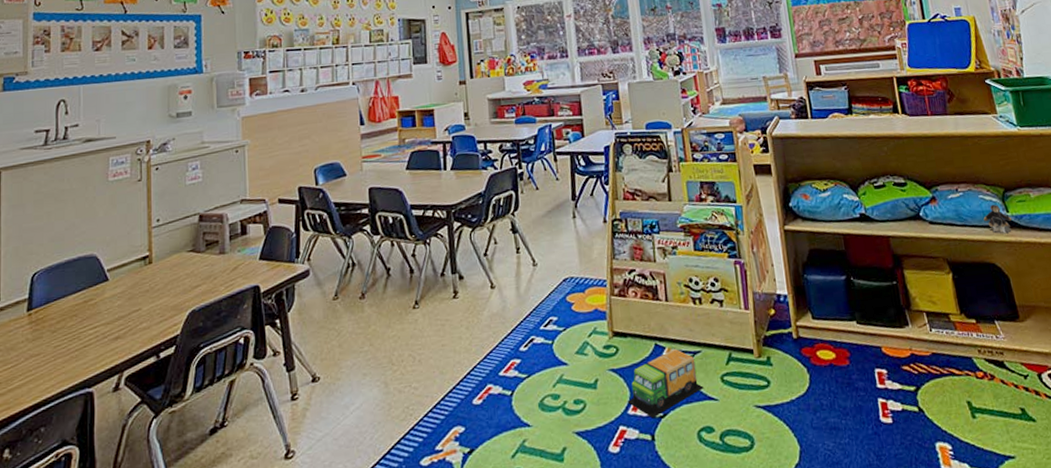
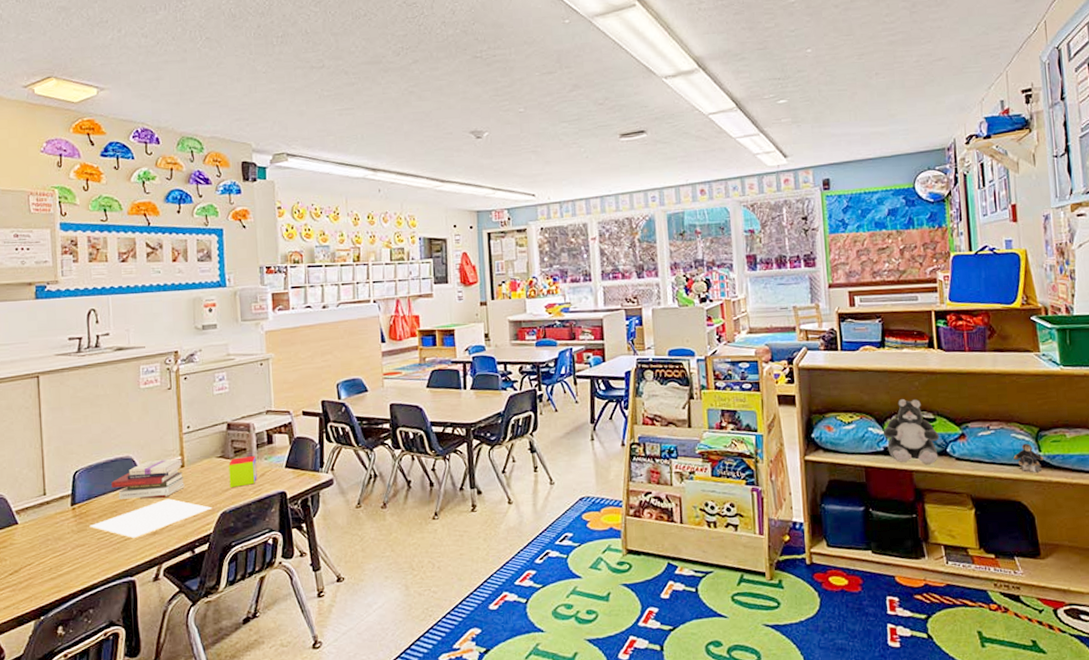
paper sheet: none [46,298,181,344] -> present [89,499,213,538]
books: none [73,255,152,302] -> present [111,459,185,500]
toy block: none [199,248,229,284] -> present [228,455,257,487]
toy bus: present [627,348,703,418] -> none [638,567,714,631]
plush toy: none [857,163,913,229] -> present [883,398,940,464]

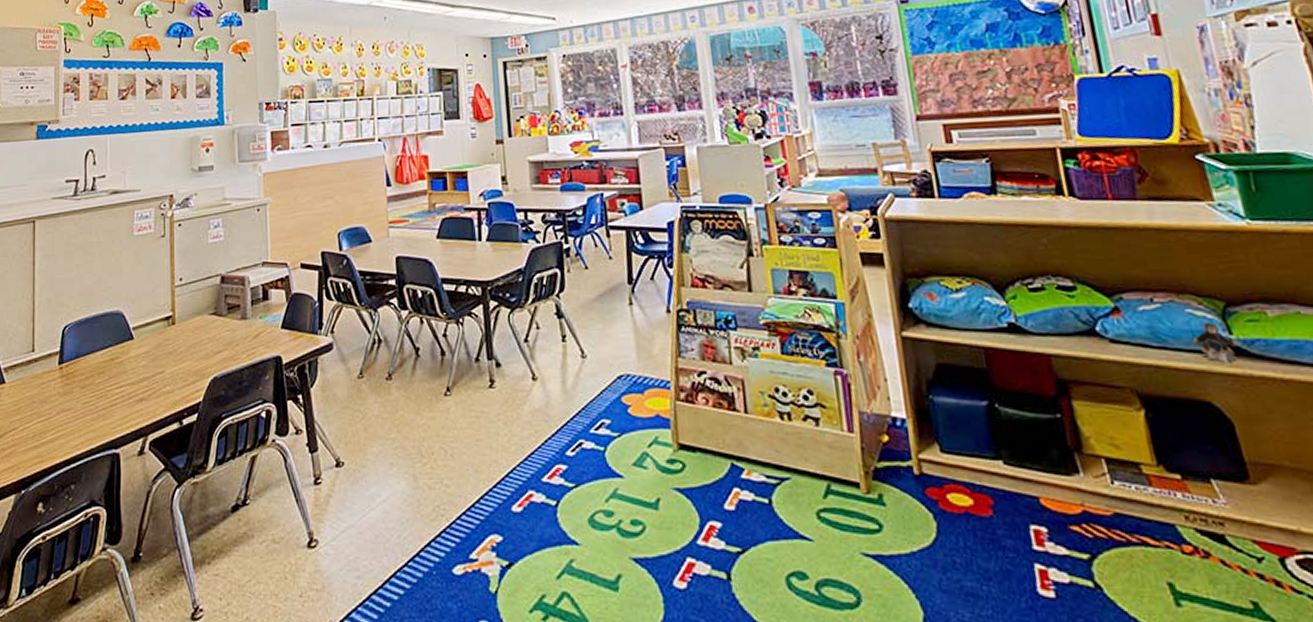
paper sheet: present [89,499,213,538] -> none [76,360,203,404]
books: present [111,459,185,500] -> none [100,315,175,359]
toy block: present [228,455,257,487] -> none [221,313,251,349]
plush toy: present [883,398,940,464] -> none [1004,259,1085,347]

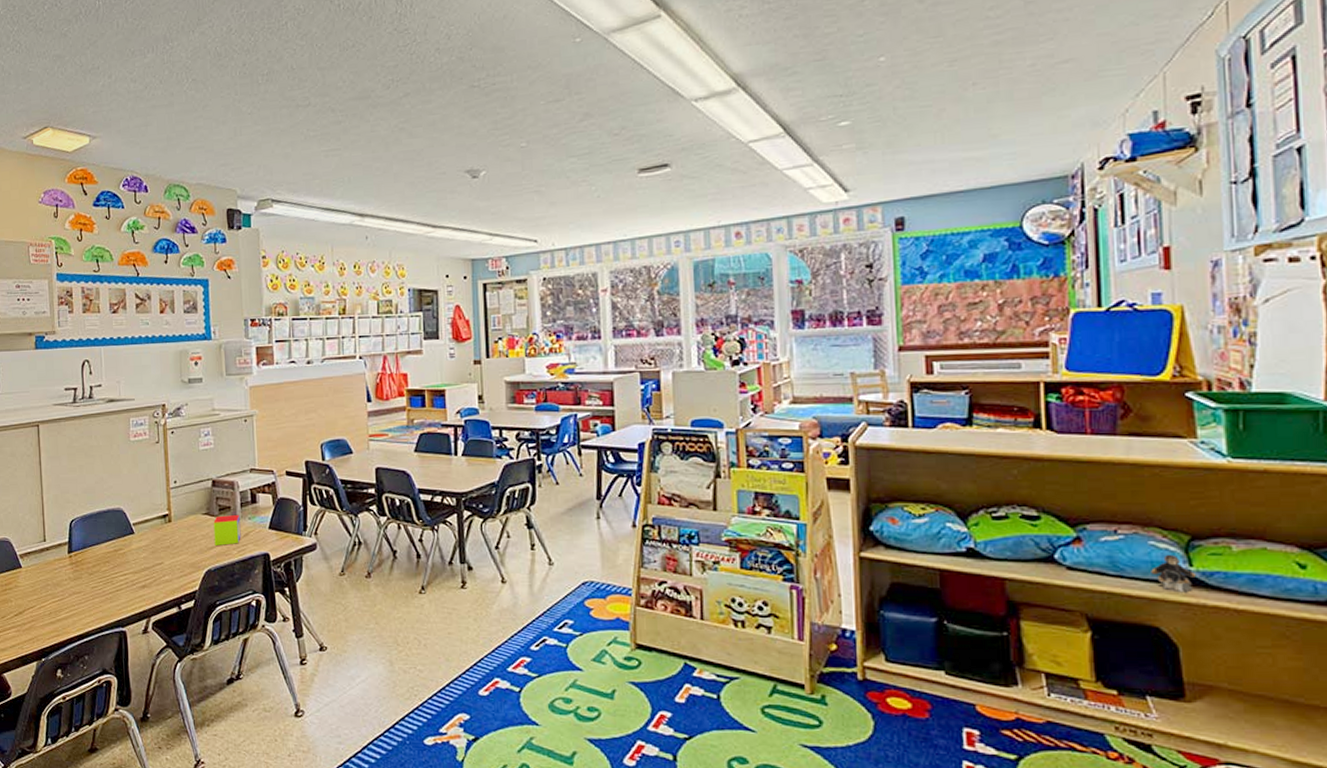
toy block: none [221,313,251,349] -> present [213,514,241,545]

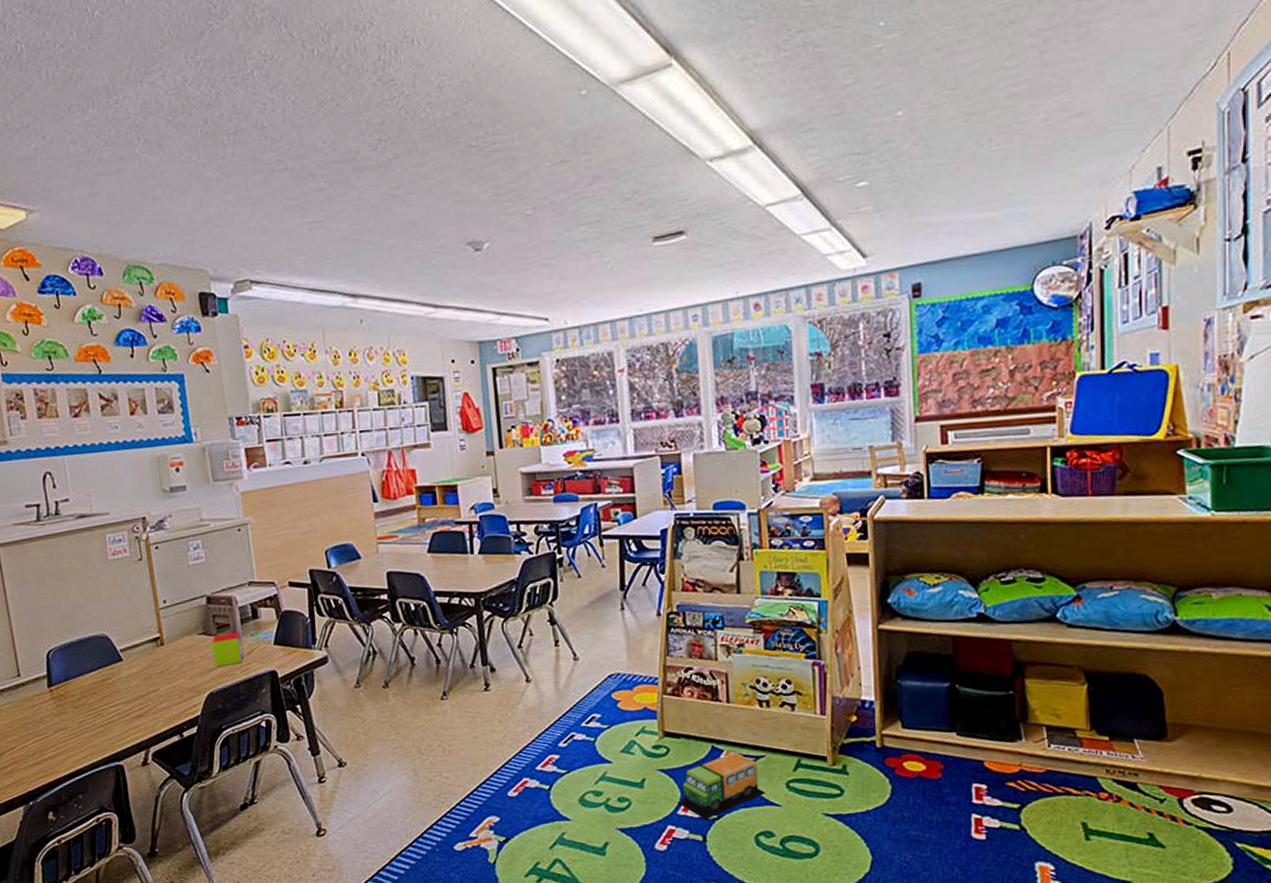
toy bus: none [647,670,739,739] -> present [677,751,765,820]
toy animal: present [1151,554,1197,593] -> none [1141,606,1181,642]

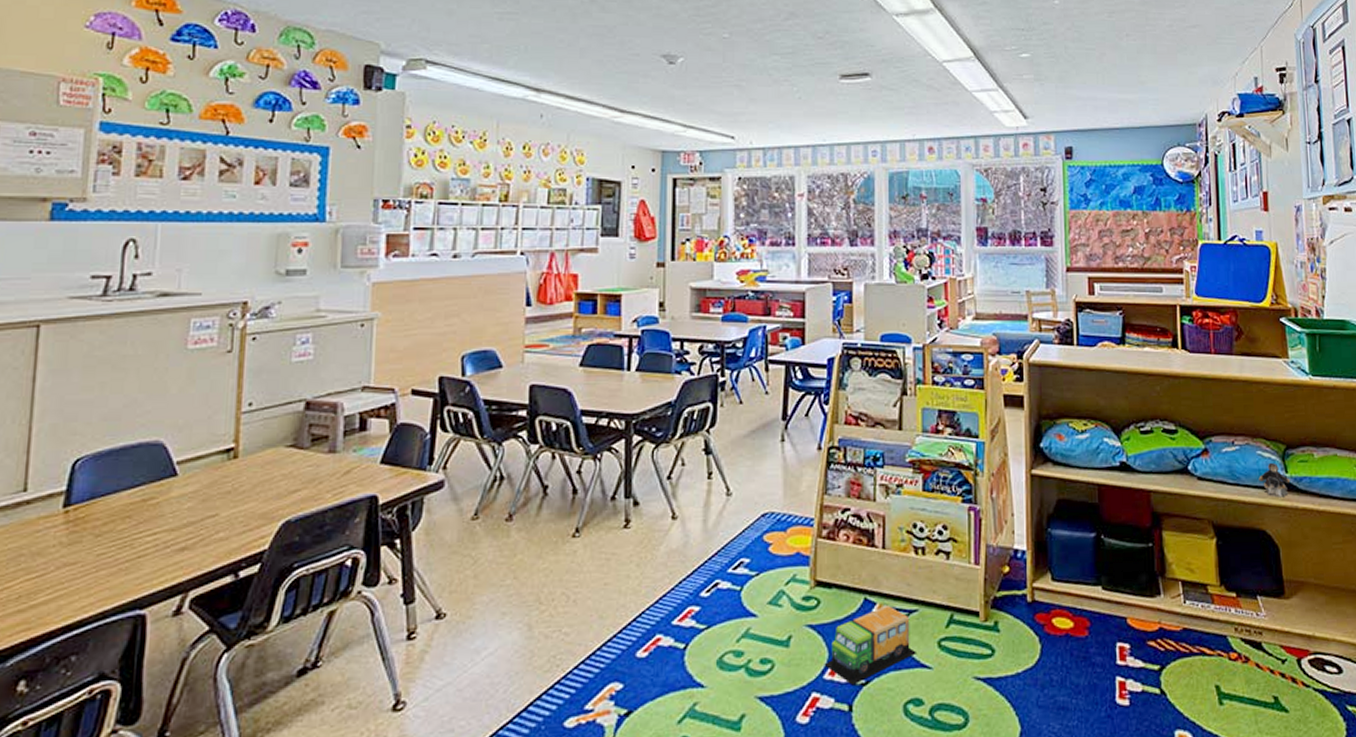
toy block: present [212,631,244,667] -> none [300,445,341,488]
toy animal: none [1141,606,1181,642] -> present [1259,462,1291,498]

